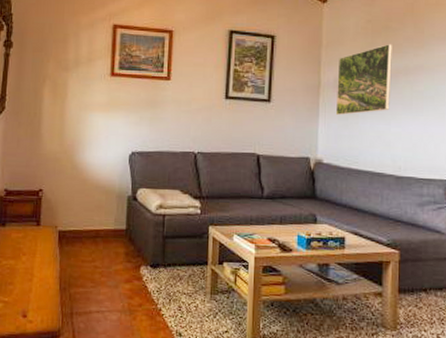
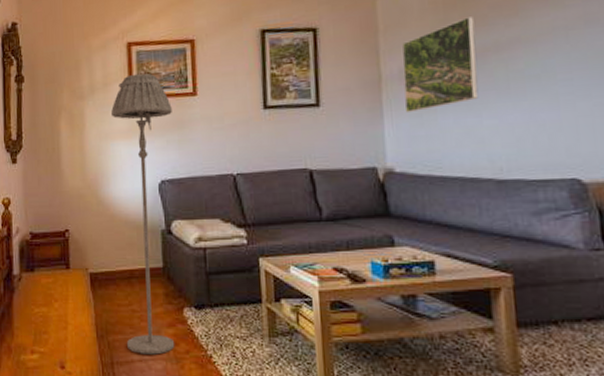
floor lamp: none [86,54,148,307] -> present [111,73,175,355]

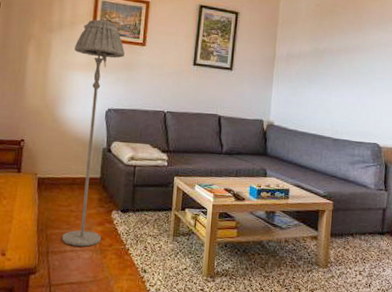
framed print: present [402,17,479,112] -> none [286,26,336,85]

